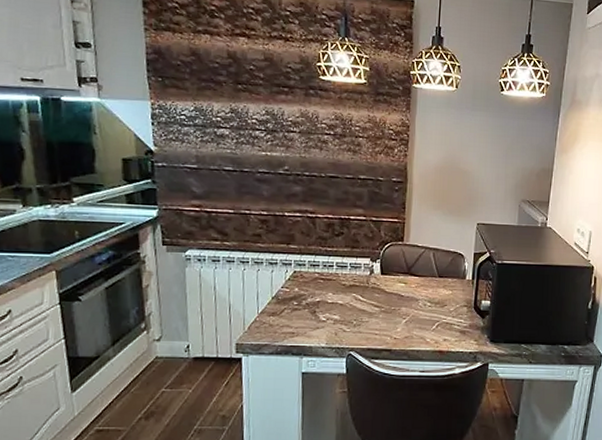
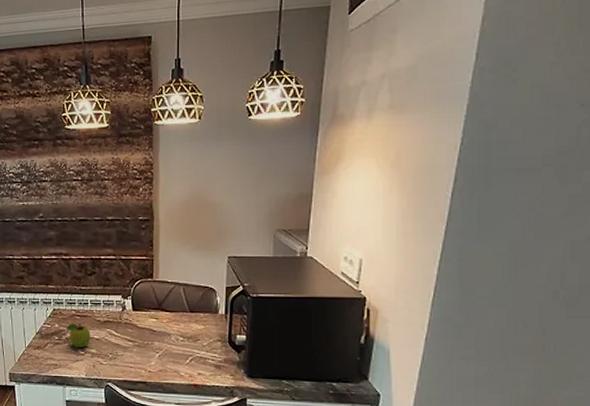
fruit: none [308,287,335,315] -> present [67,323,91,349]

